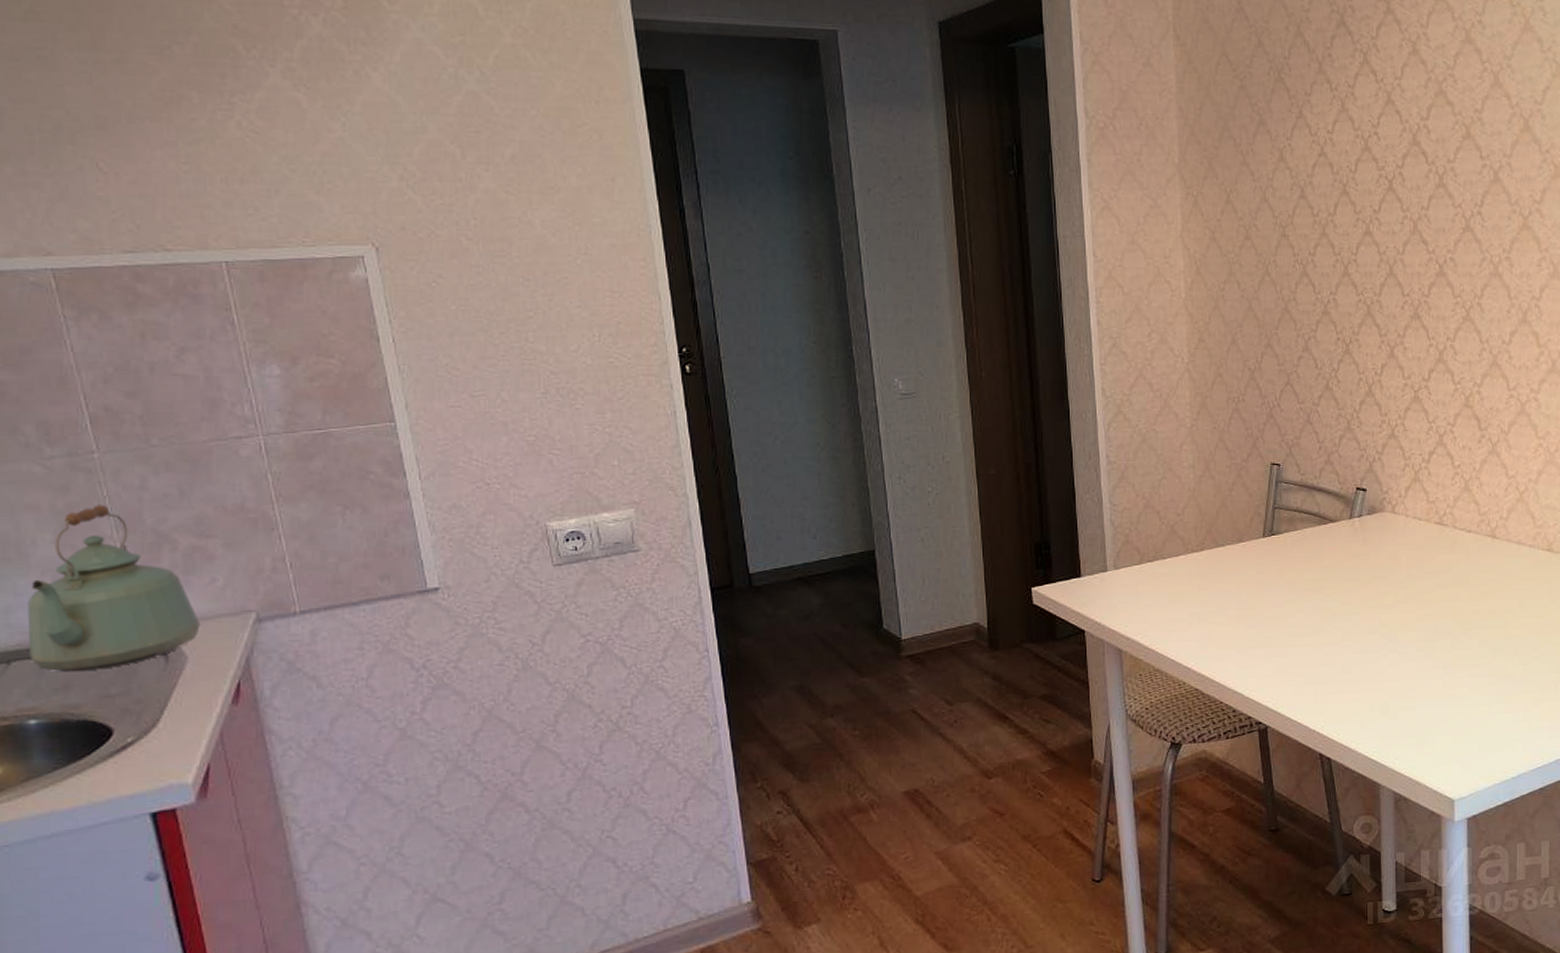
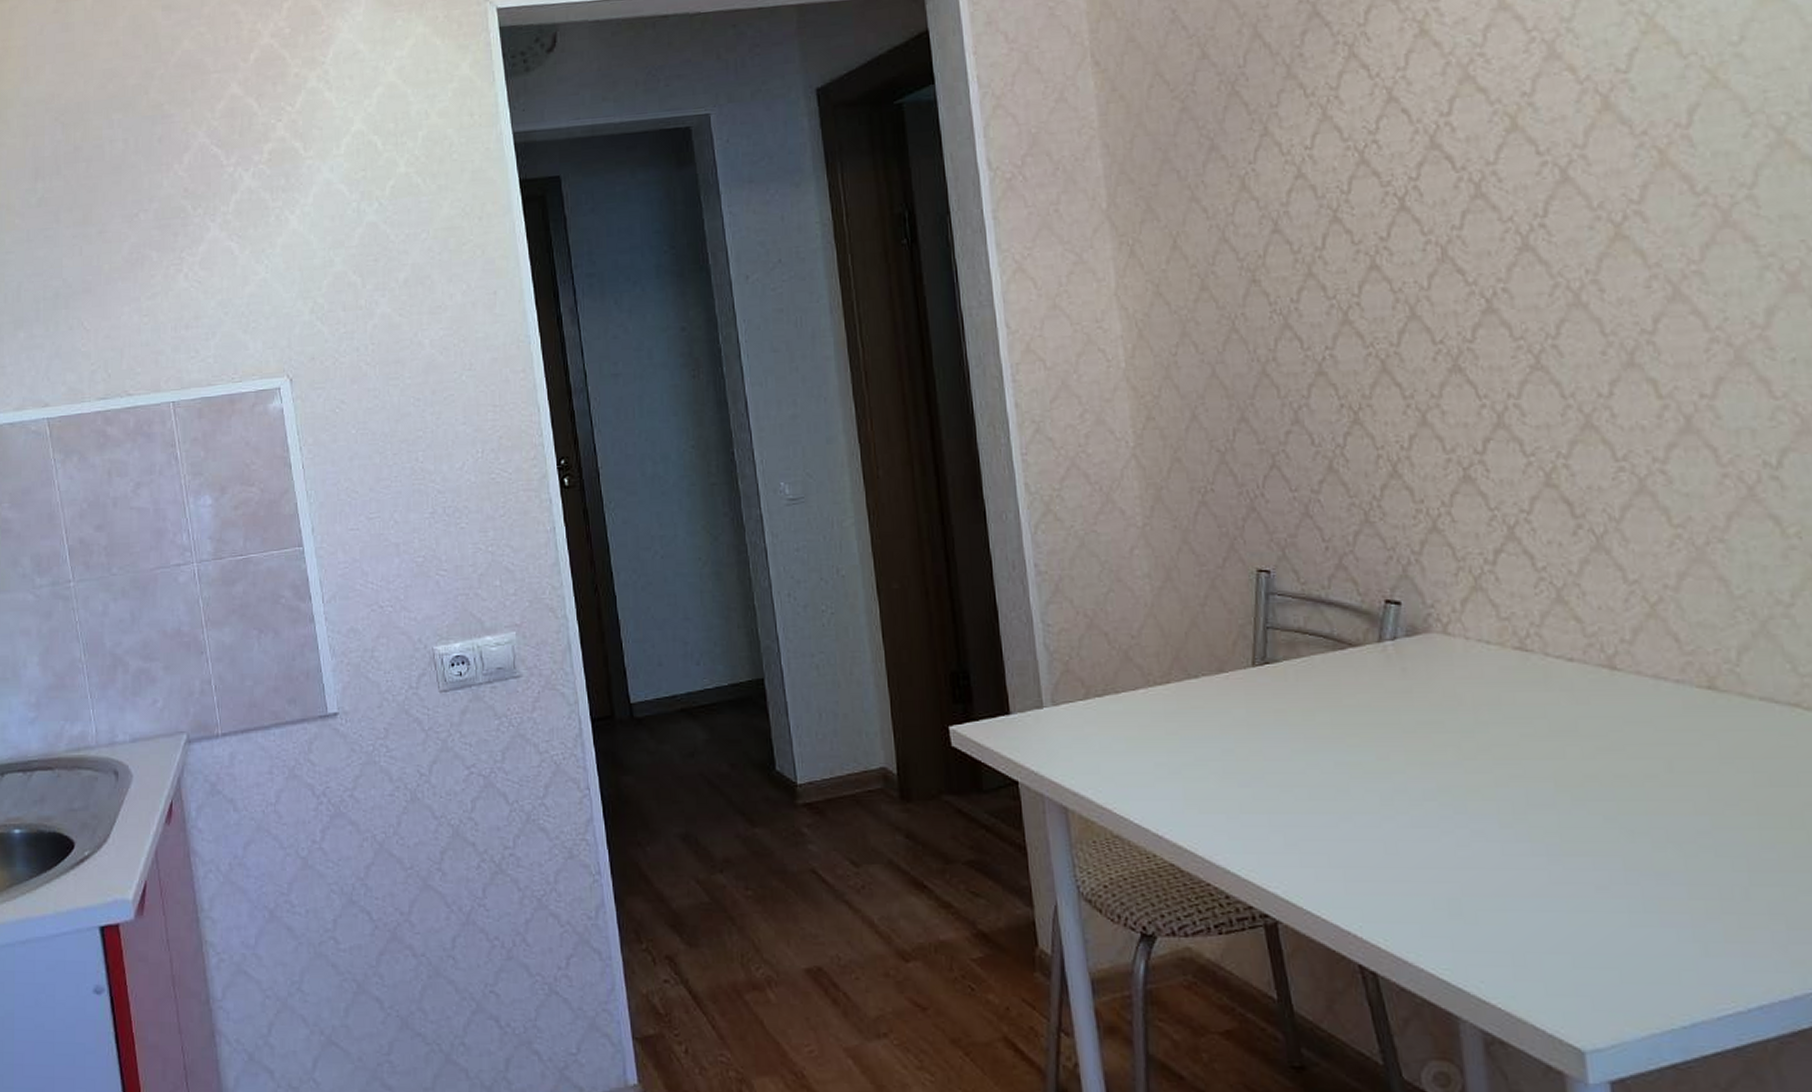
kettle: present [28,504,201,672] -> none [18,629,144,786]

